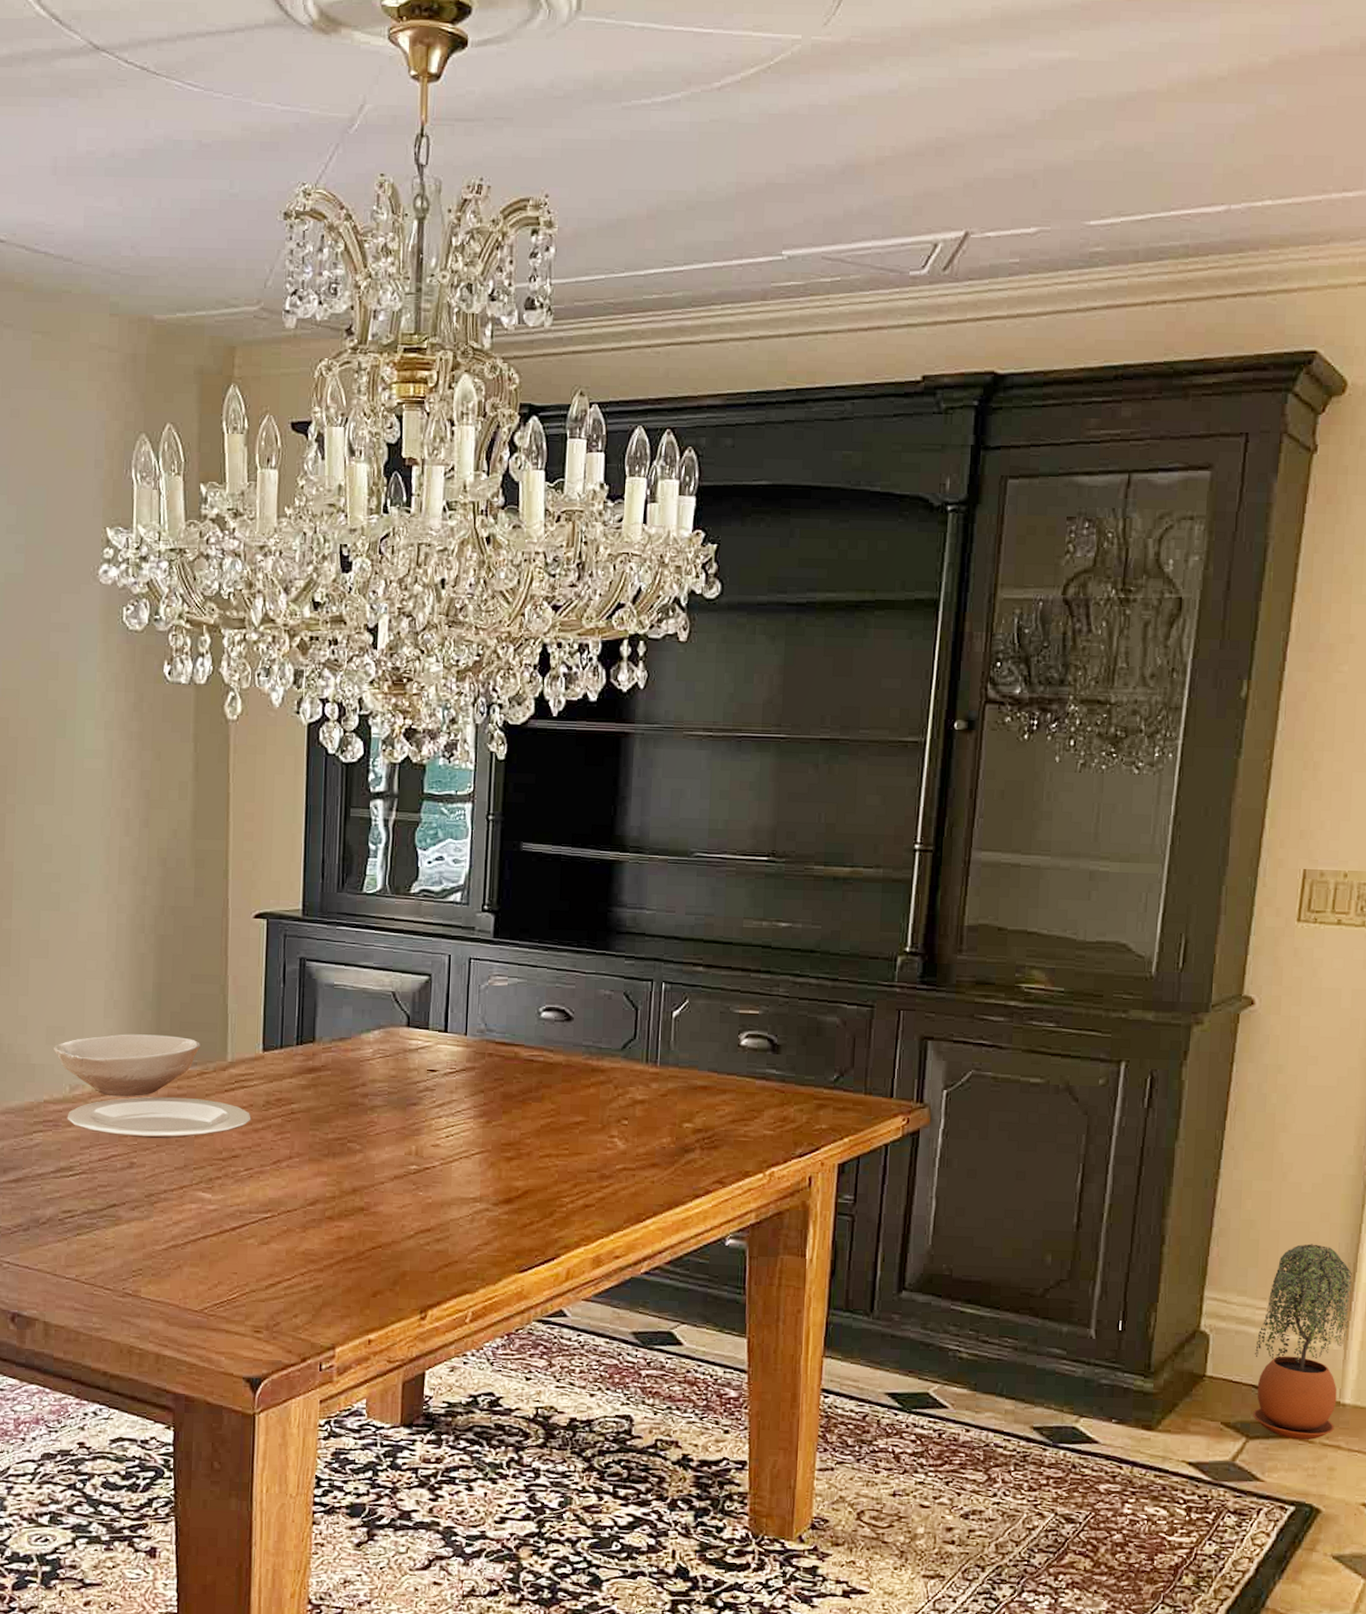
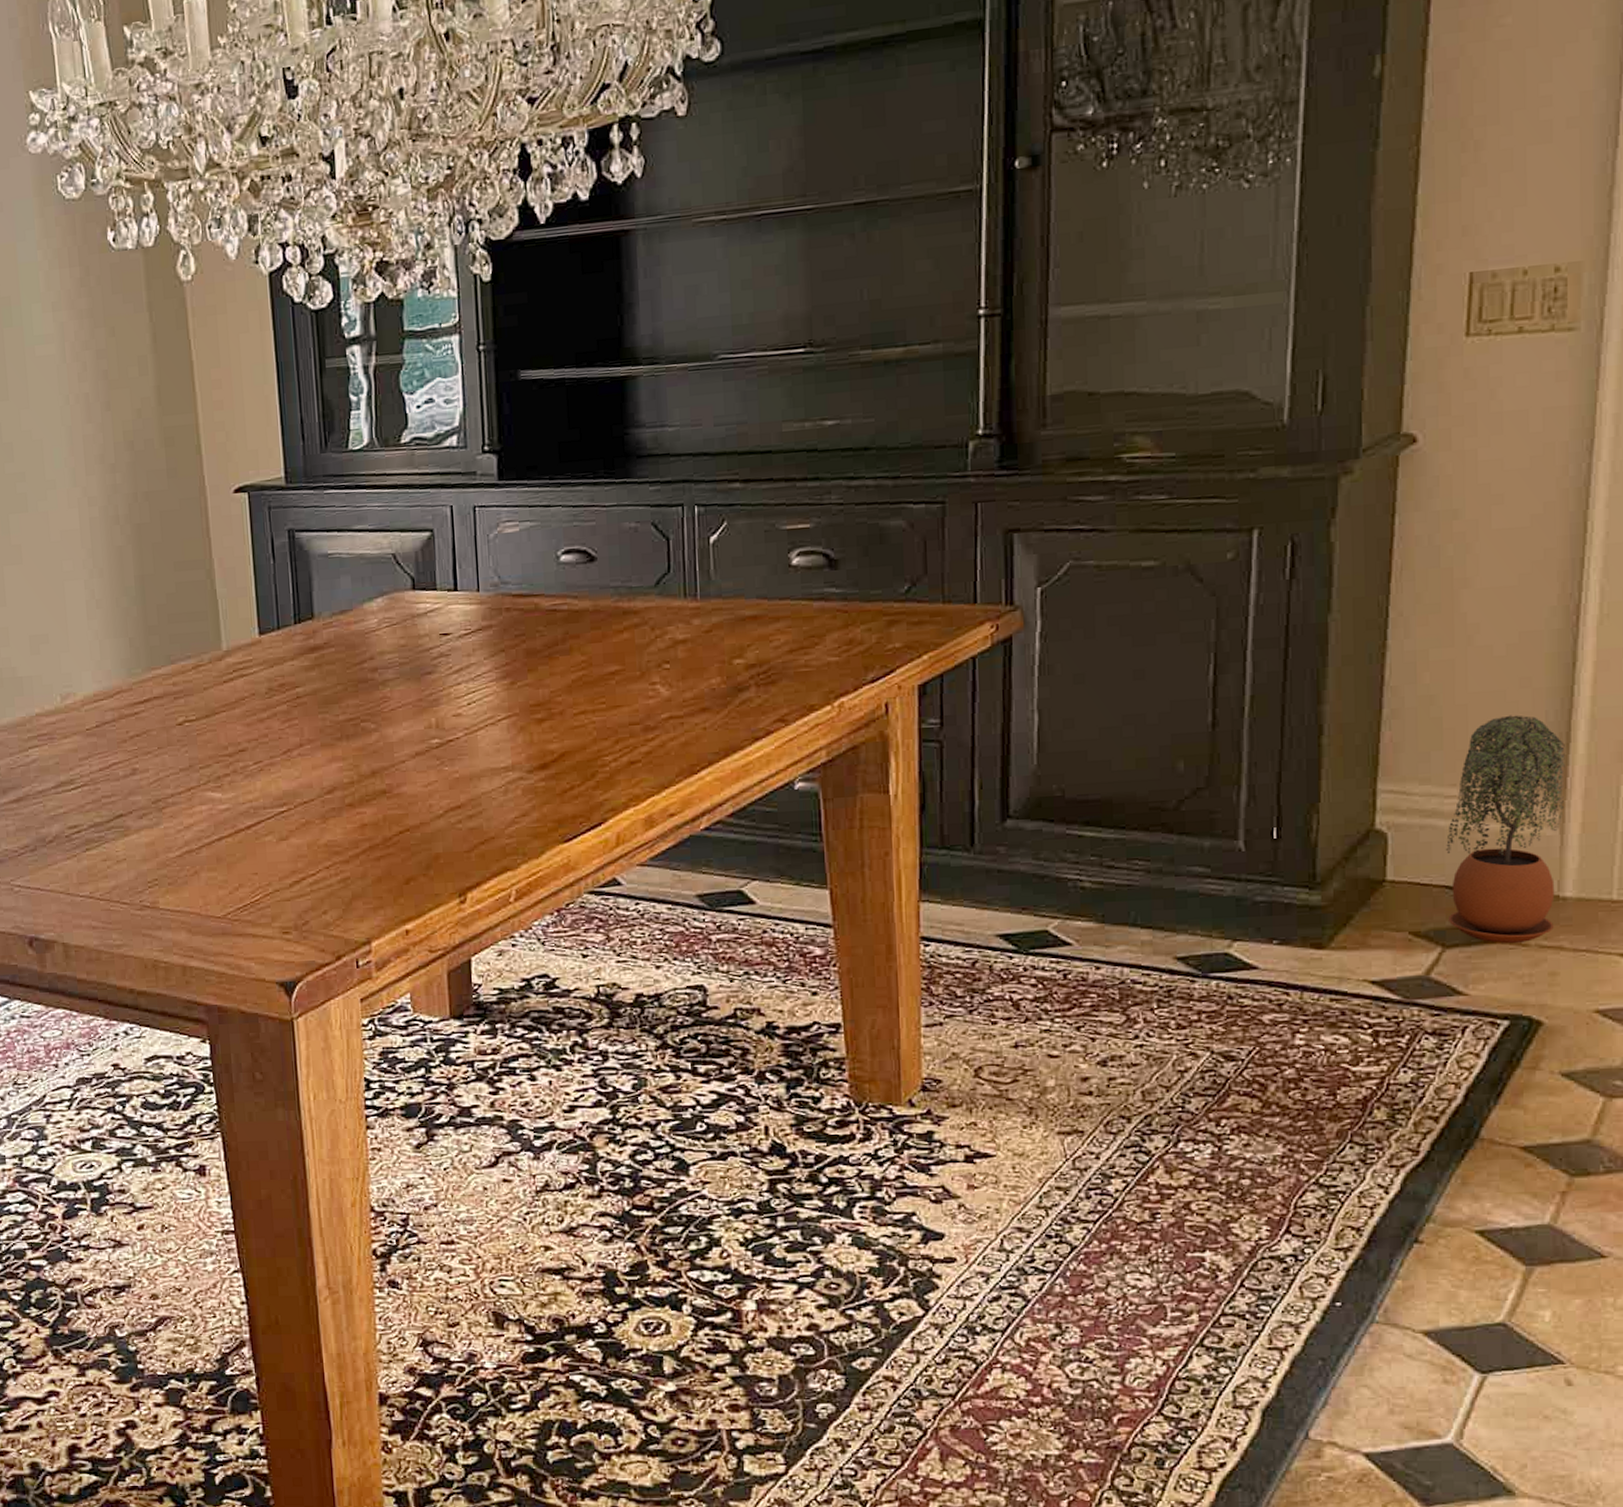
bowl: present [54,1034,201,1097] -> none [39,630,193,701]
plate: present [67,1097,251,1139] -> none [61,693,255,742]

